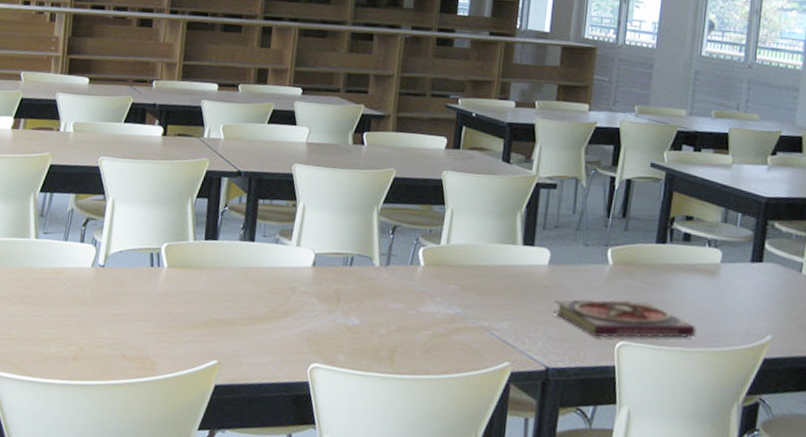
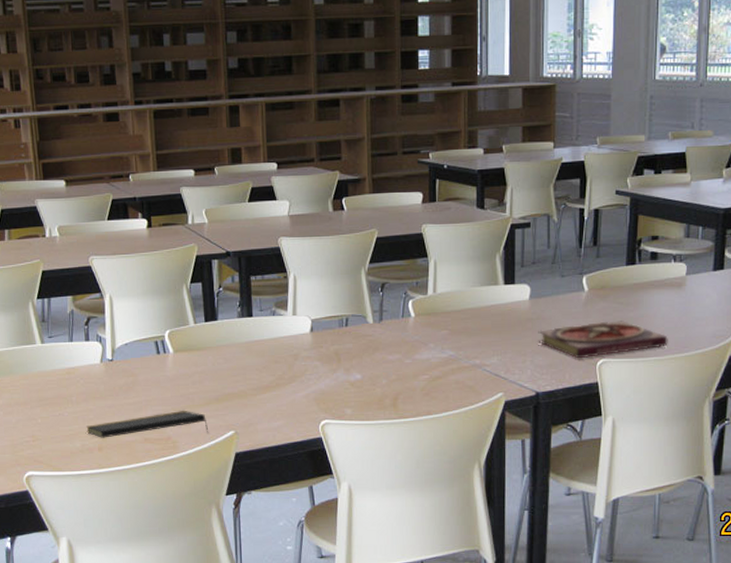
notepad: none [64,330,191,359] -> present [86,411,209,438]

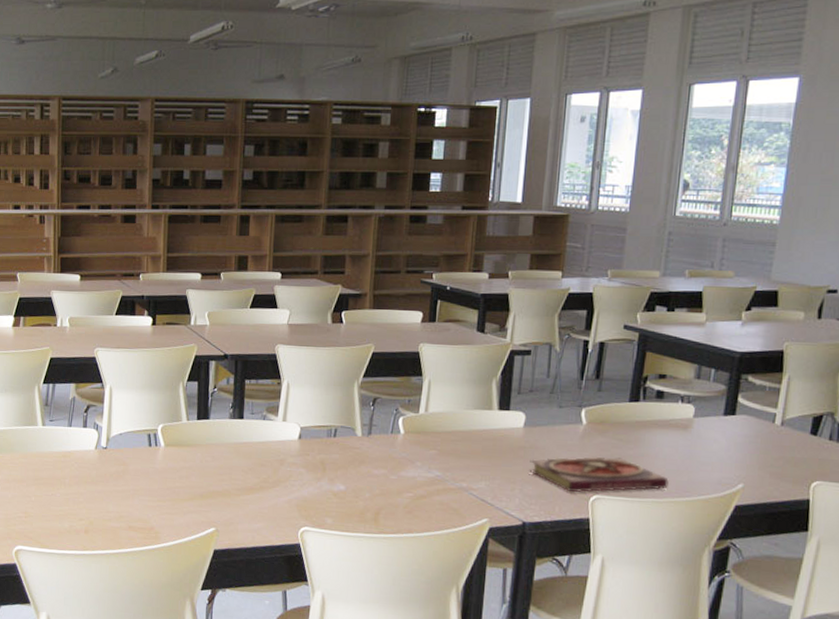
notepad: present [86,411,209,438] -> none [75,503,191,528]

